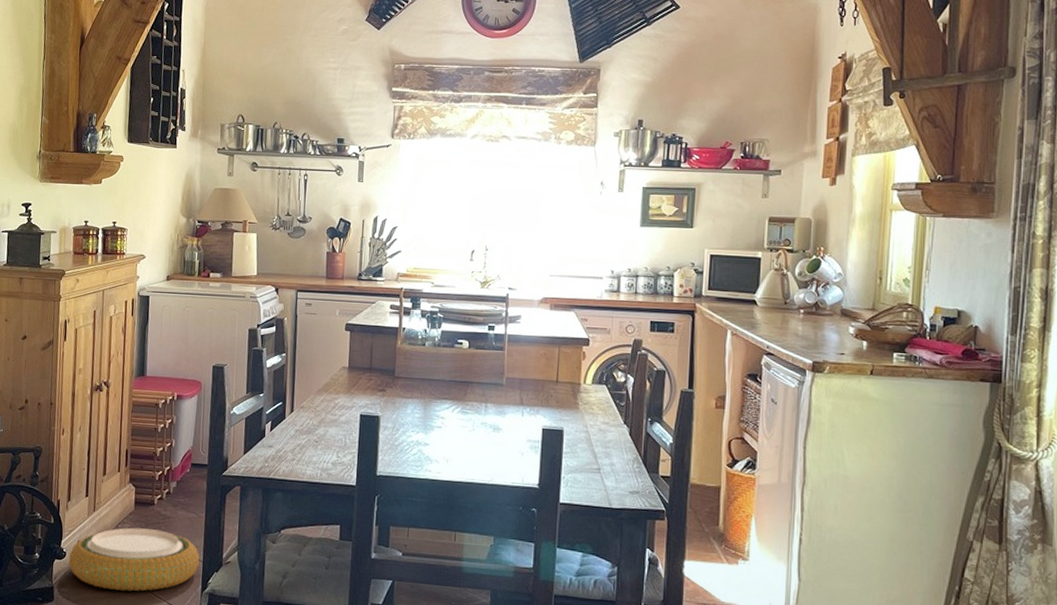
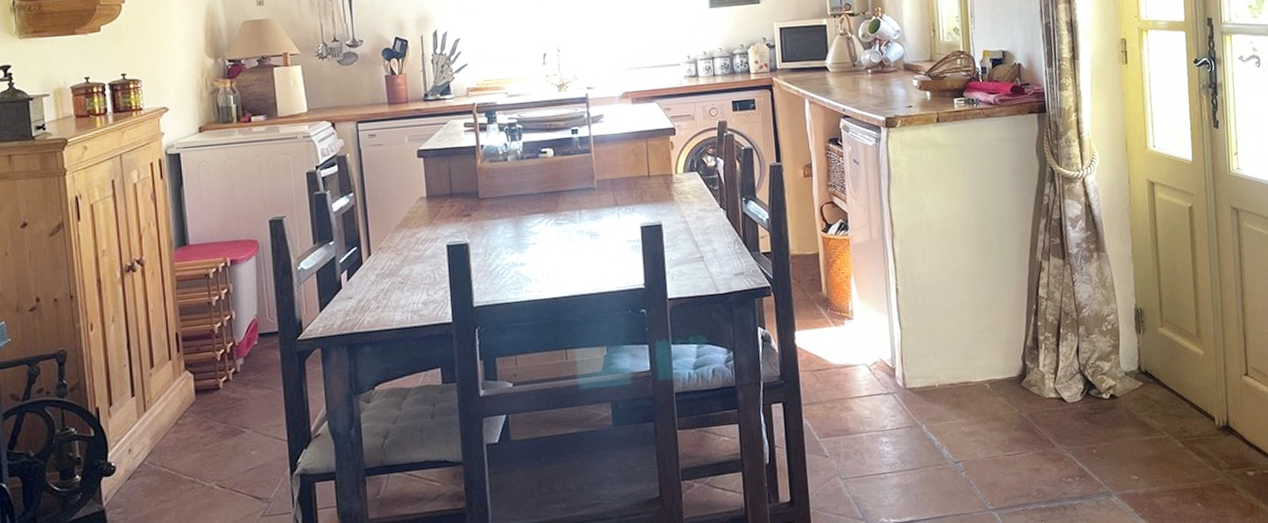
woven basket: present [68,527,200,591] -> none [119,416,284,498]

